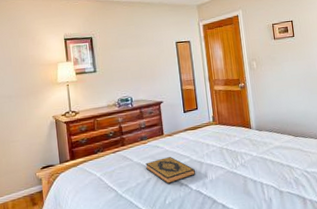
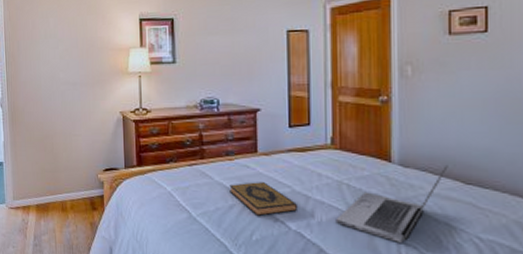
laptop: none [221,125,284,185] -> present [336,164,448,243]

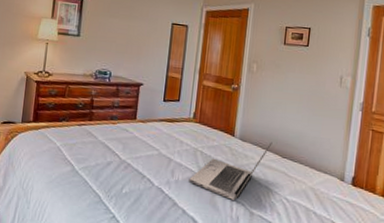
hardback book: present [229,182,299,217] -> none [109,143,162,174]

